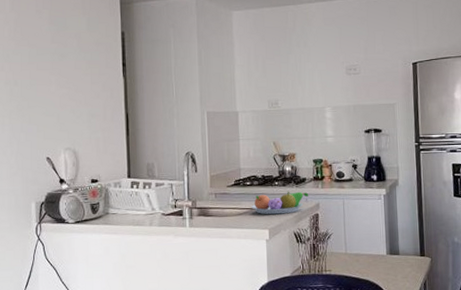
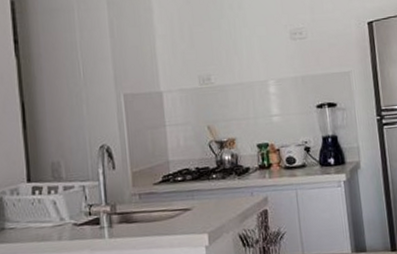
fruit bowl: present [251,191,309,215] -> none [185,184,255,216]

